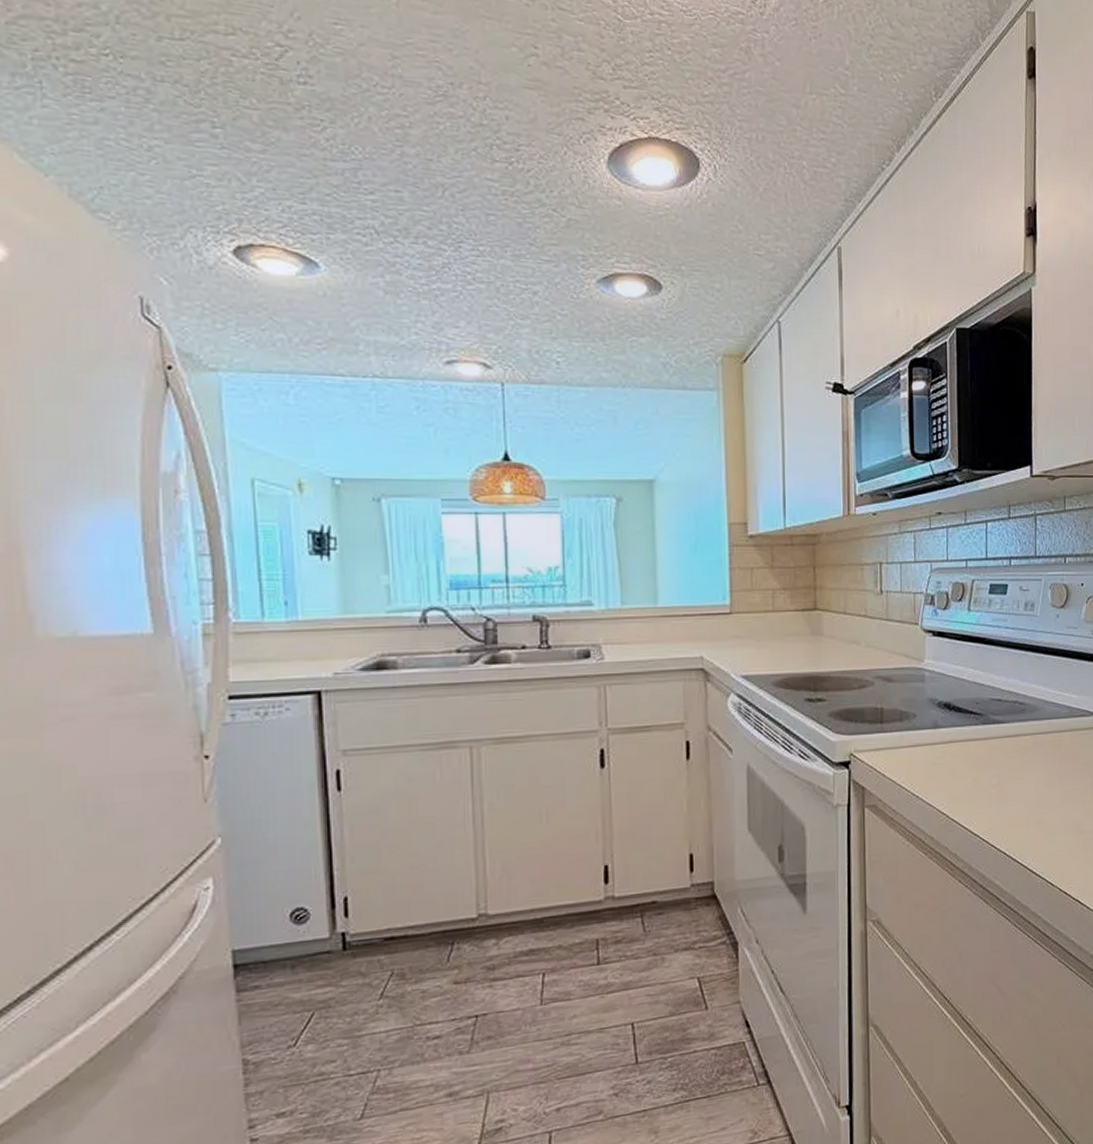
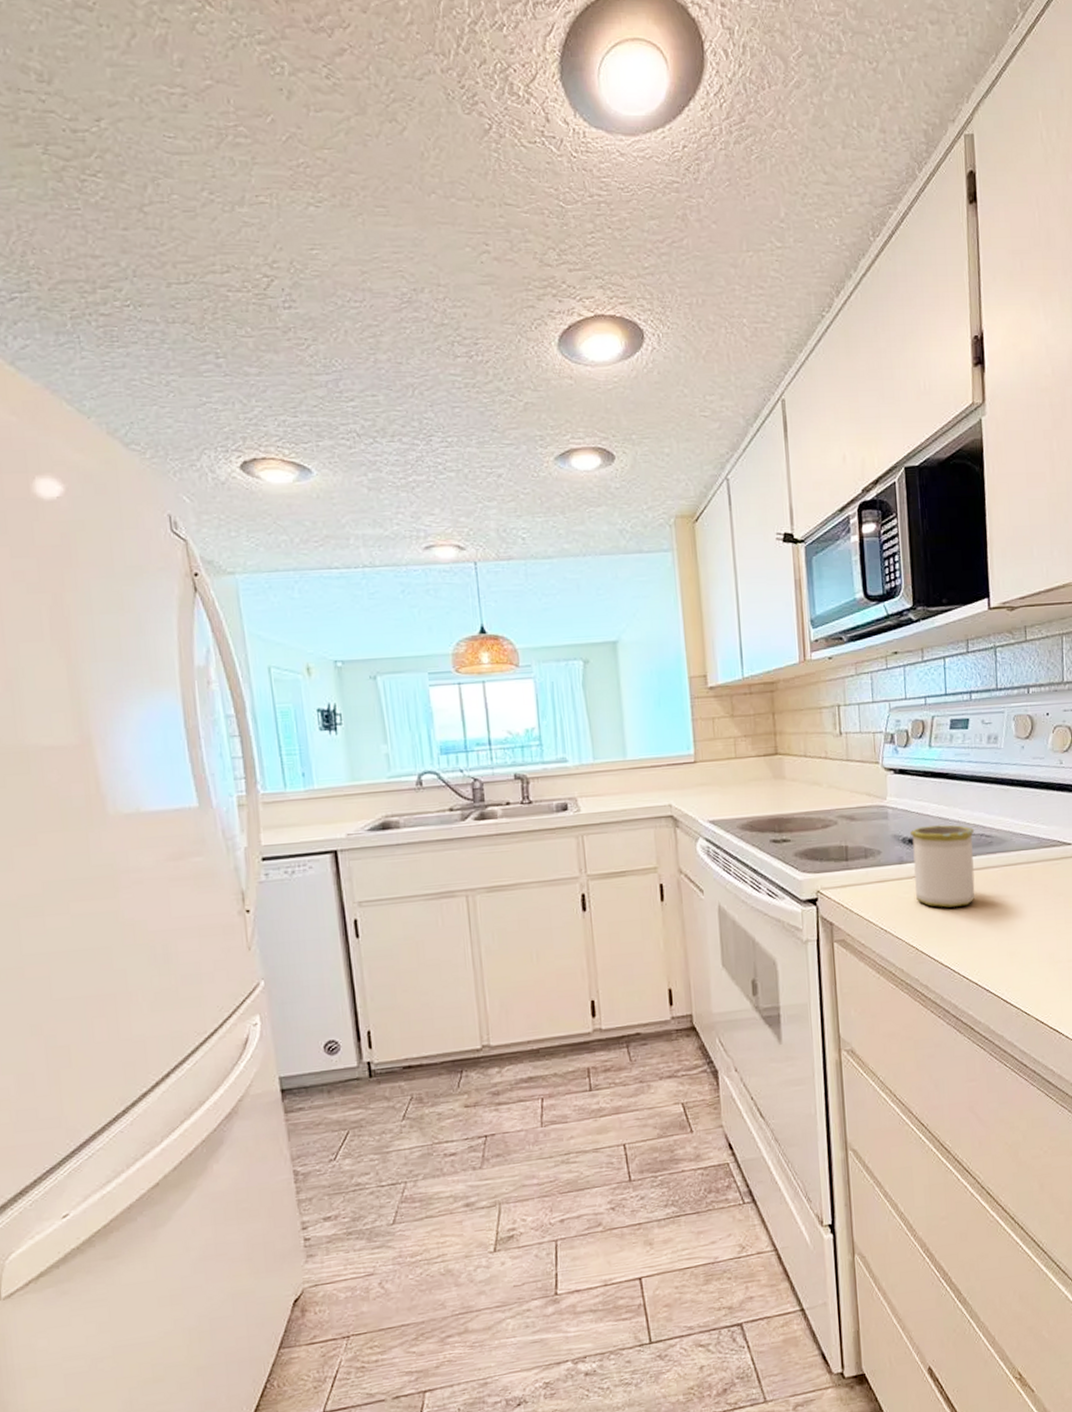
mug: none [946,690,1009,775] -> present [911,825,976,908]

